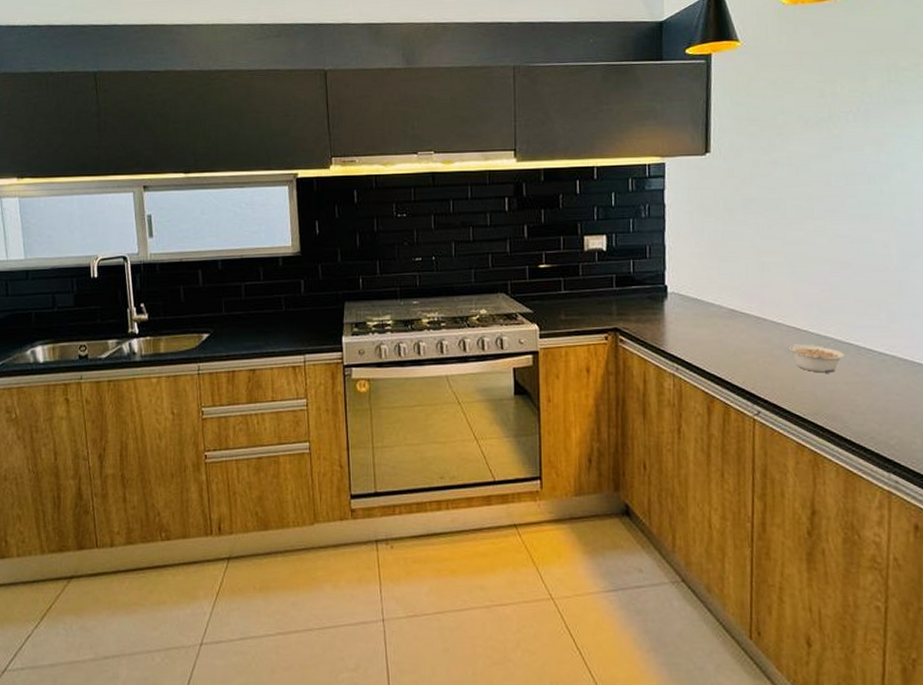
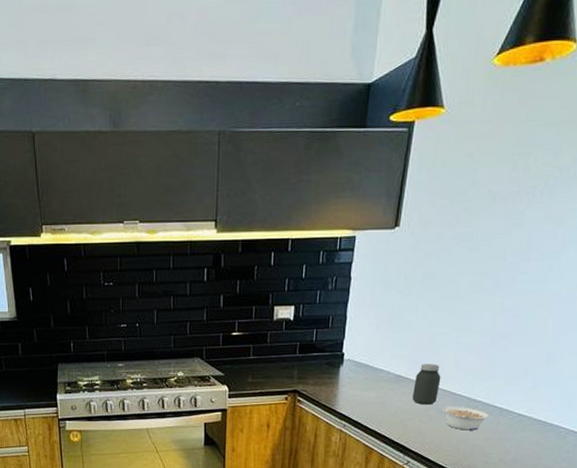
jar: none [751,296,782,343] -> present [412,364,441,405]

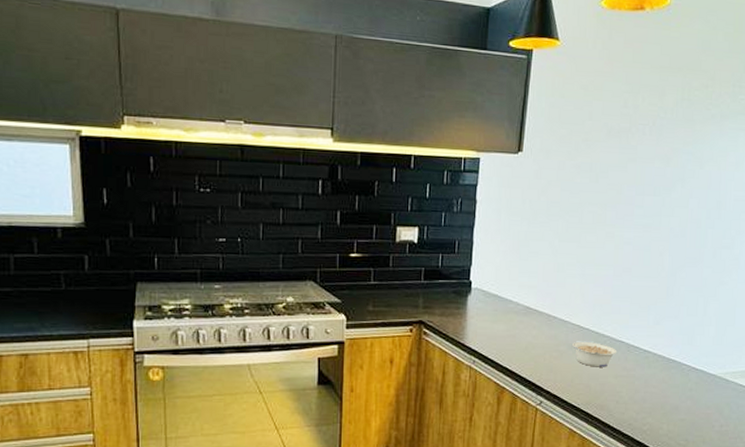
jar: present [412,364,441,405] -> none [542,295,570,339]

